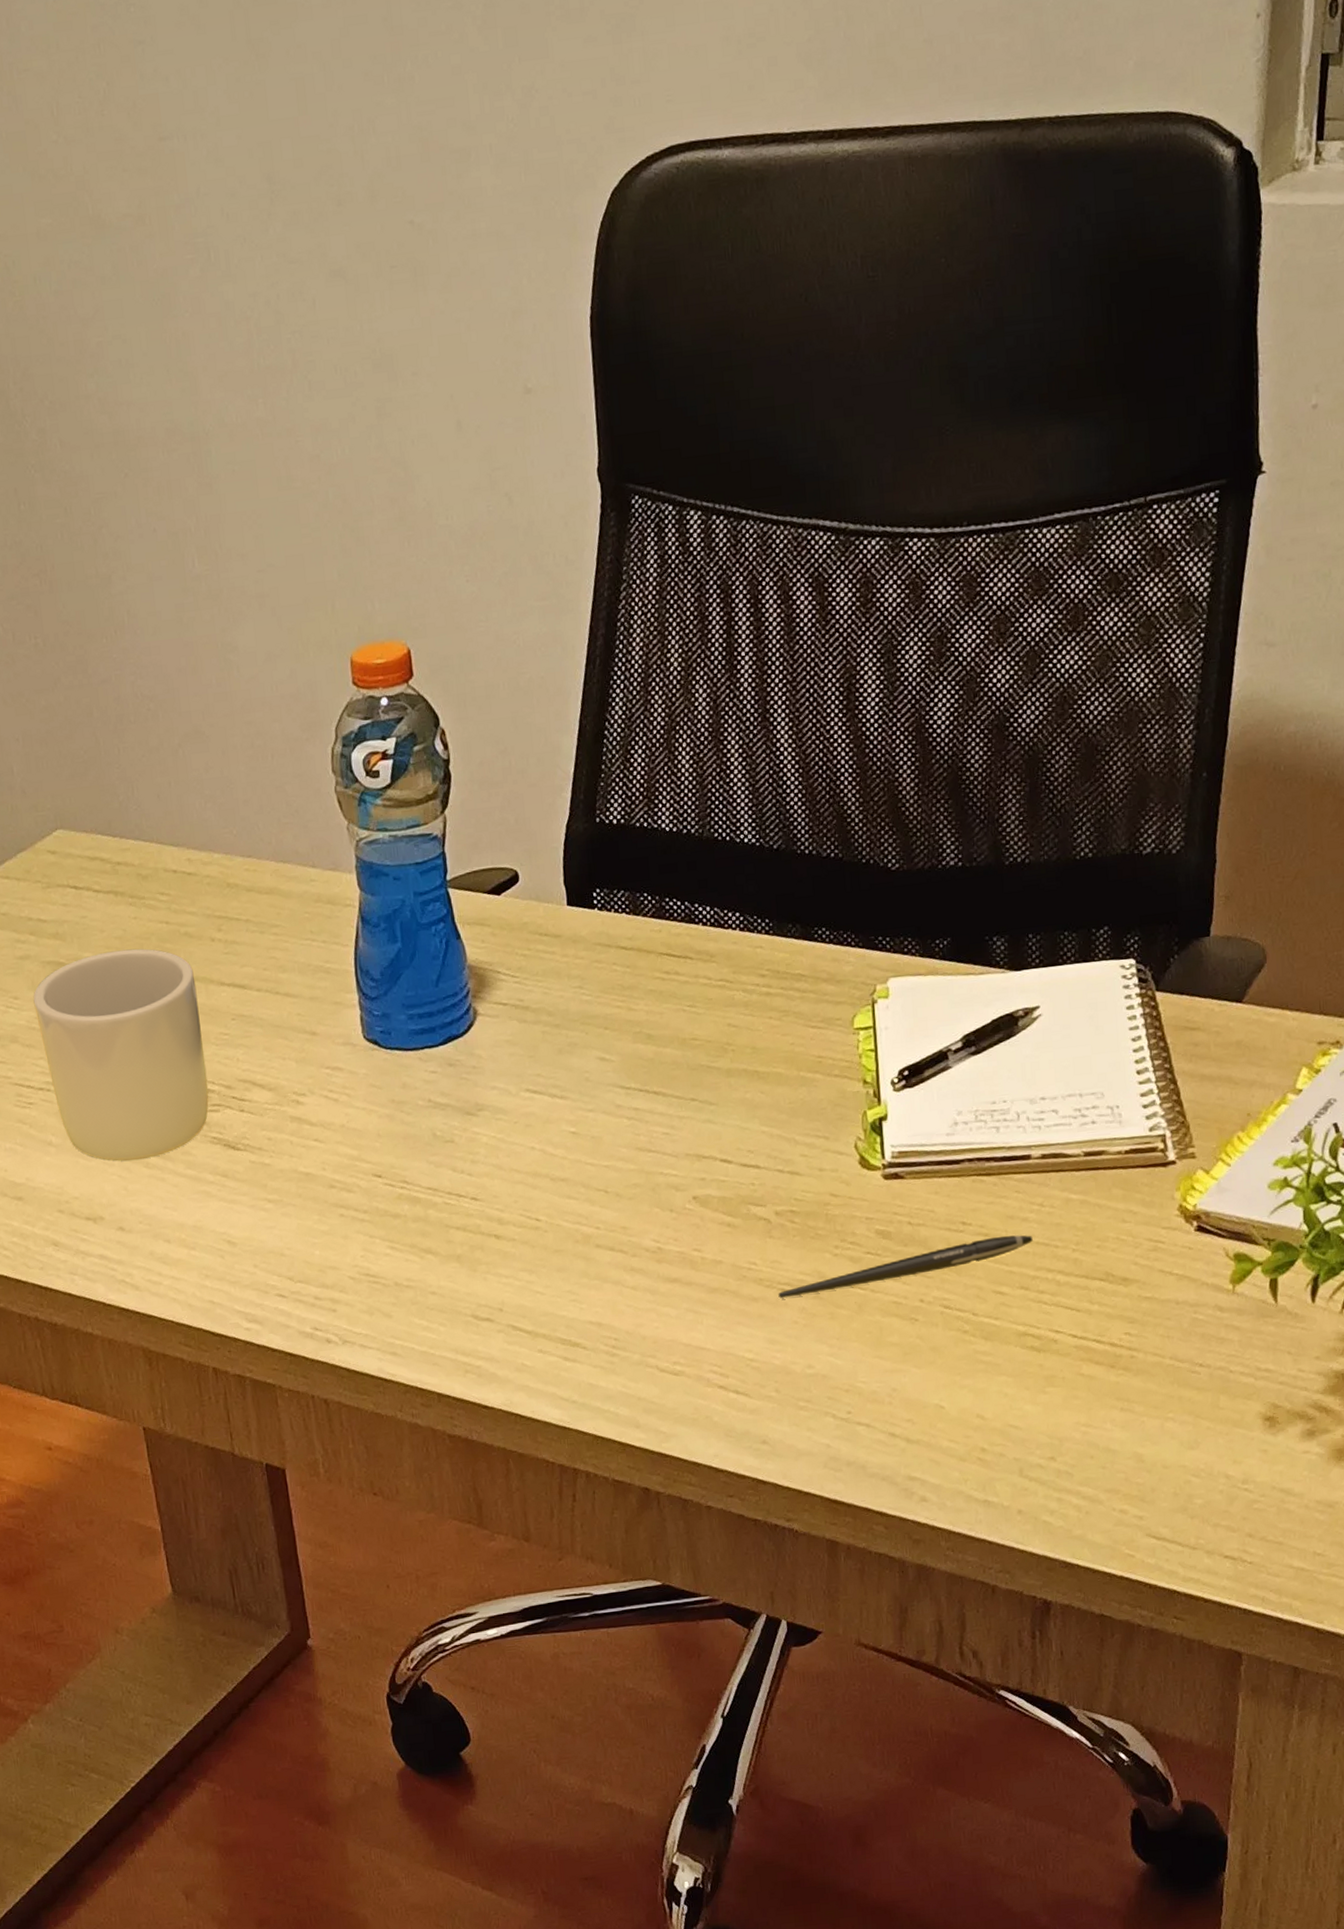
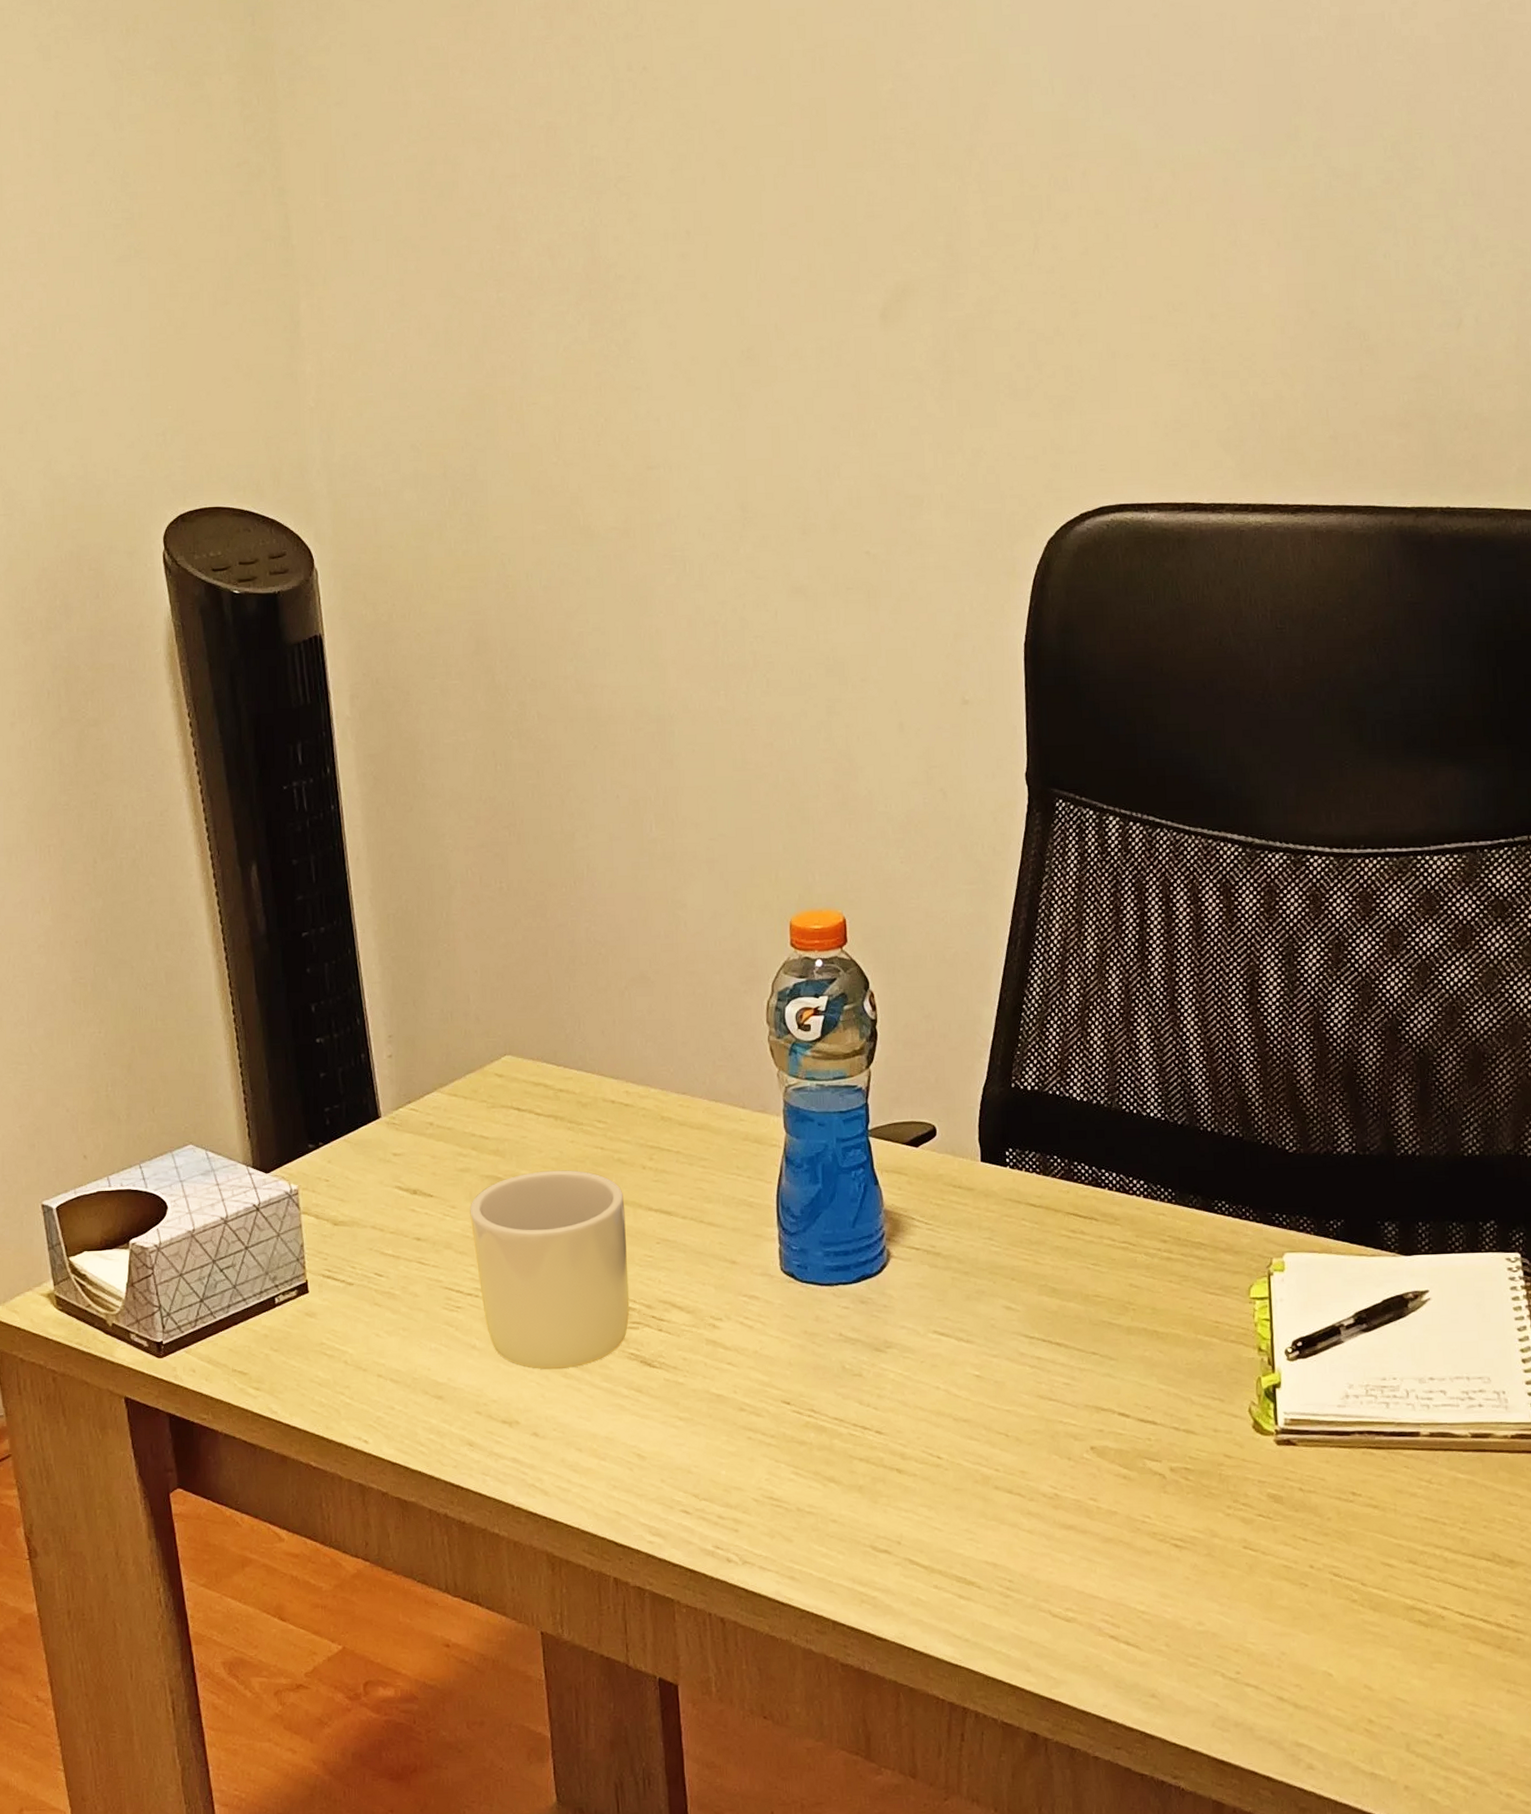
pen: present [778,1235,1033,1299] -> none [1171,1509,1421,1554]

